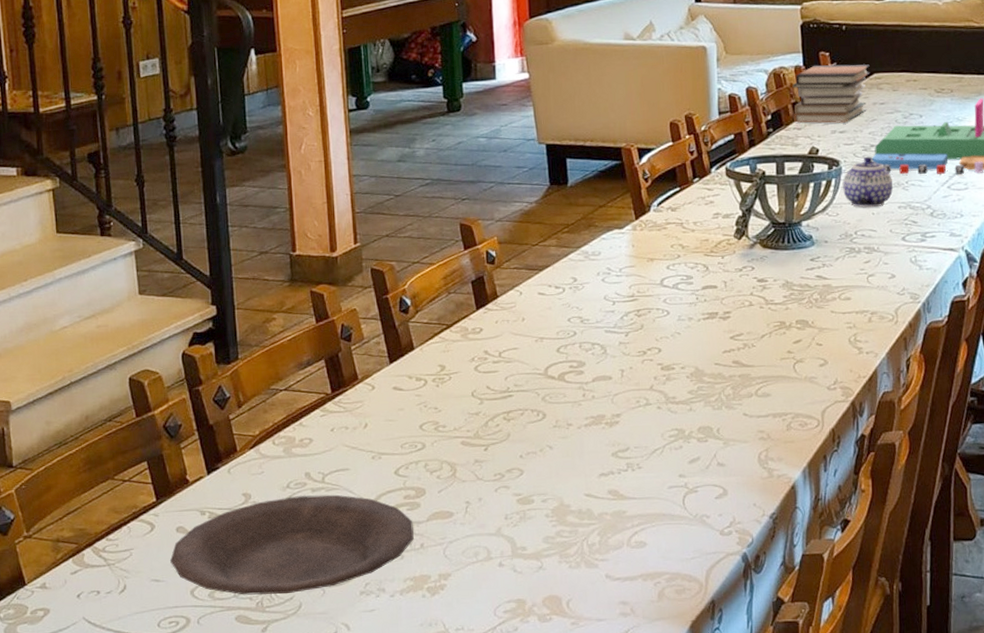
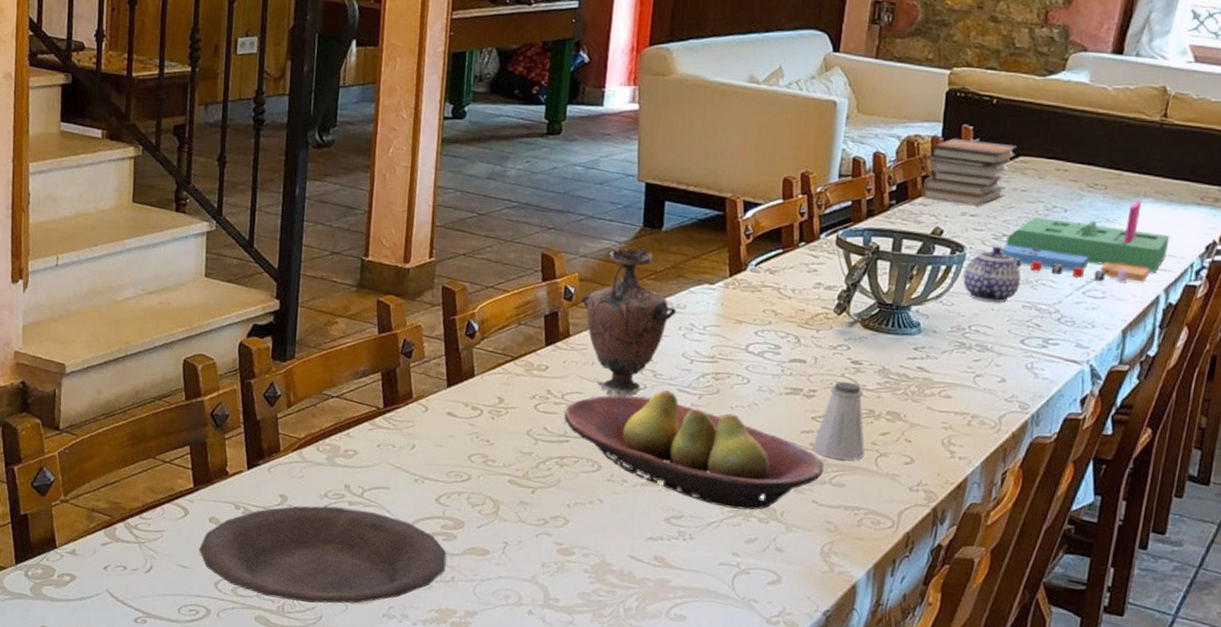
vase: none [503,205,592,348] -> present [581,248,676,398]
fruit bowl: none [504,334,749,434] -> present [564,390,824,510]
saltshaker: none [735,299,784,372] -> present [812,381,866,460]

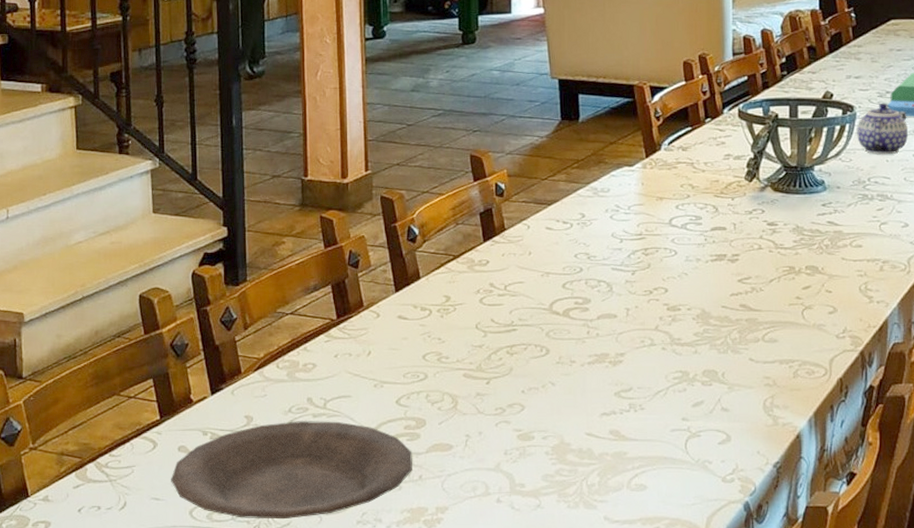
fruit bowl: present [564,390,824,510] -> none [509,271,755,375]
vase: present [581,248,676,398] -> none [512,140,601,283]
saltshaker: present [812,381,866,460] -> none [742,243,792,316]
book stack: present [921,137,1017,206] -> none [808,9,888,68]

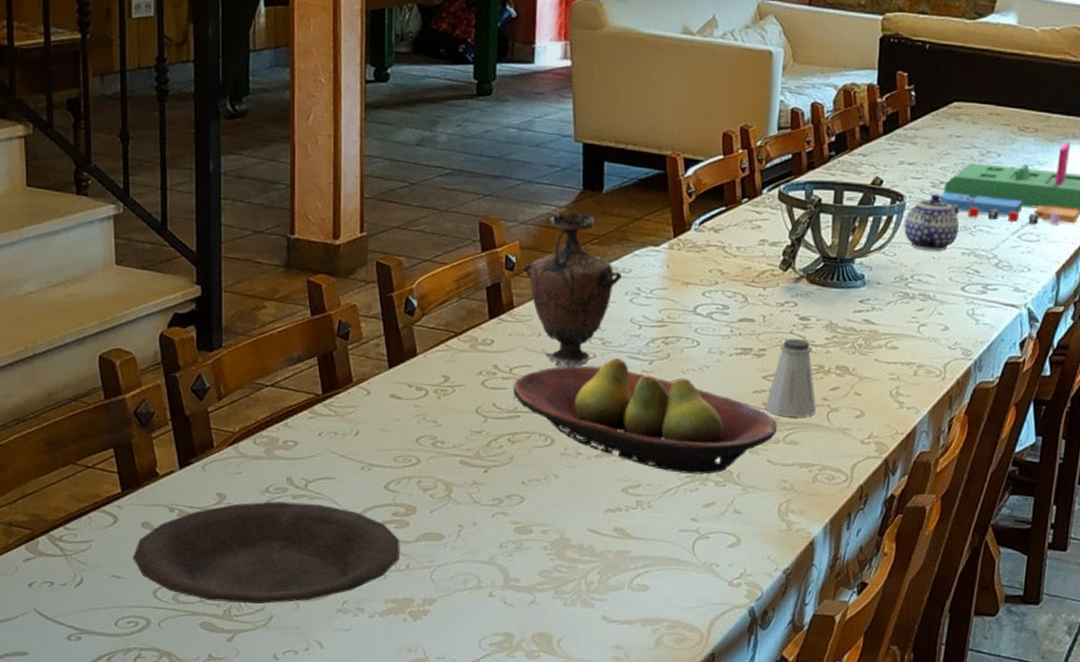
fruit bowl: none [509,271,755,375] -> present [513,358,777,474]
vase: none [512,140,601,283] -> present [524,212,622,368]
saltshaker: none [742,243,792,316] -> present [764,338,817,417]

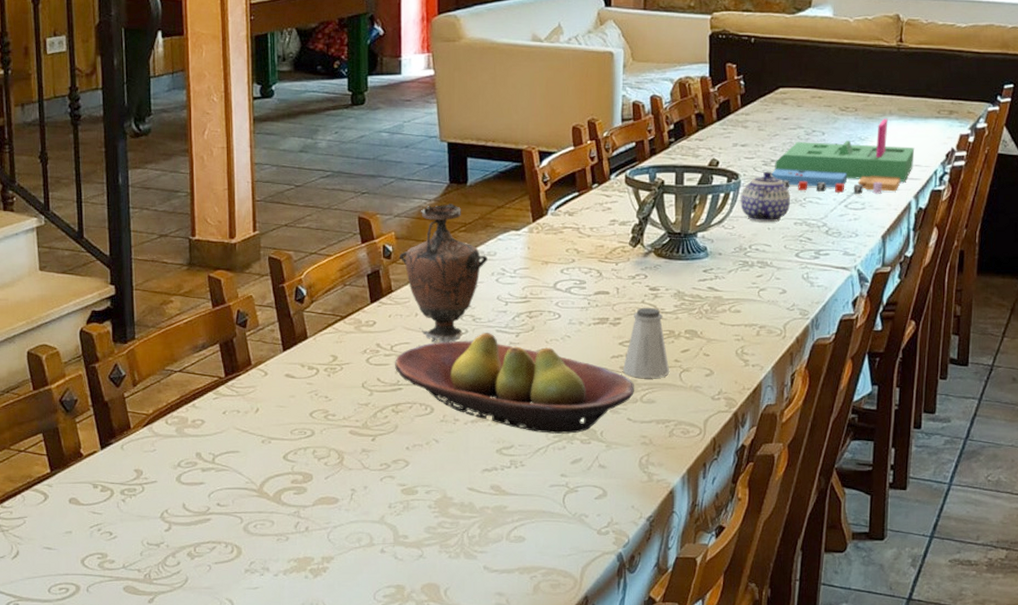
plate: present [133,501,400,604] -> none [62,475,299,568]

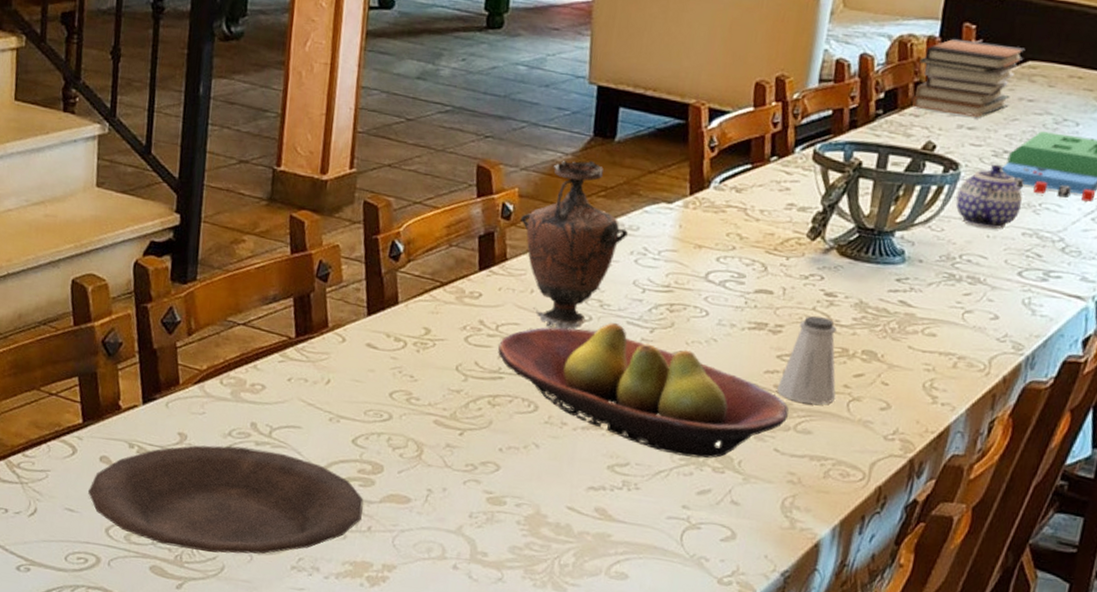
plate: none [62,475,299,568] -> present [88,445,364,554]
book stack: none [696,76,776,136] -> present [912,38,1026,117]

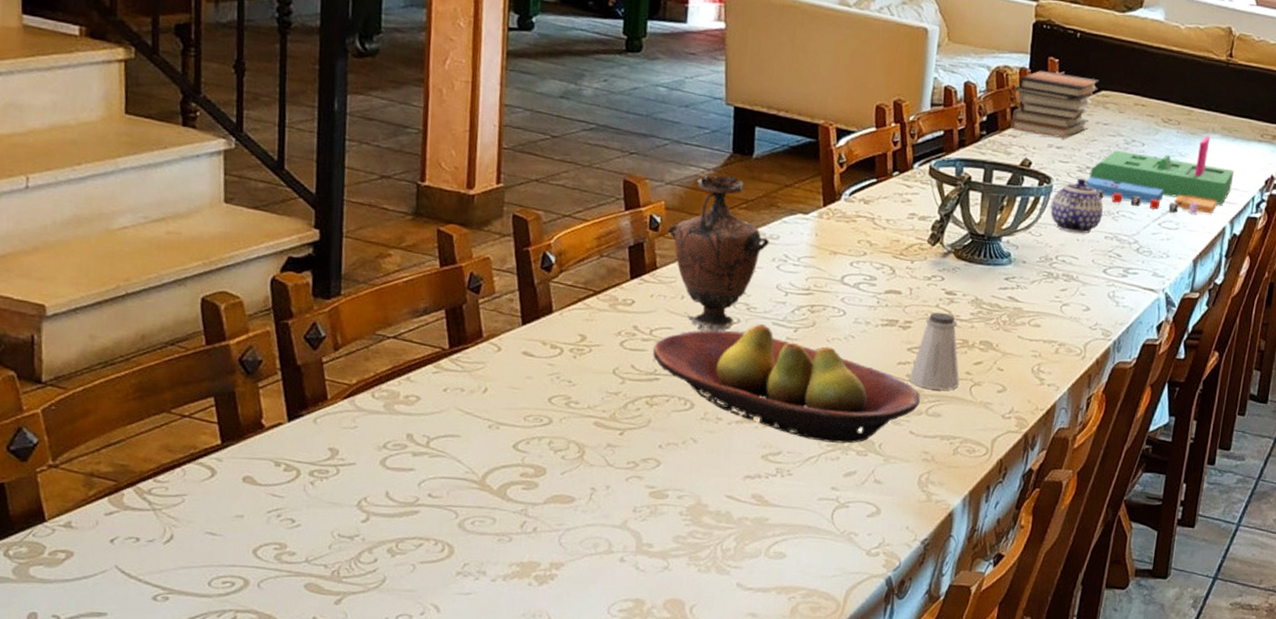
plate: present [88,445,364,554] -> none [231,458,528,565]

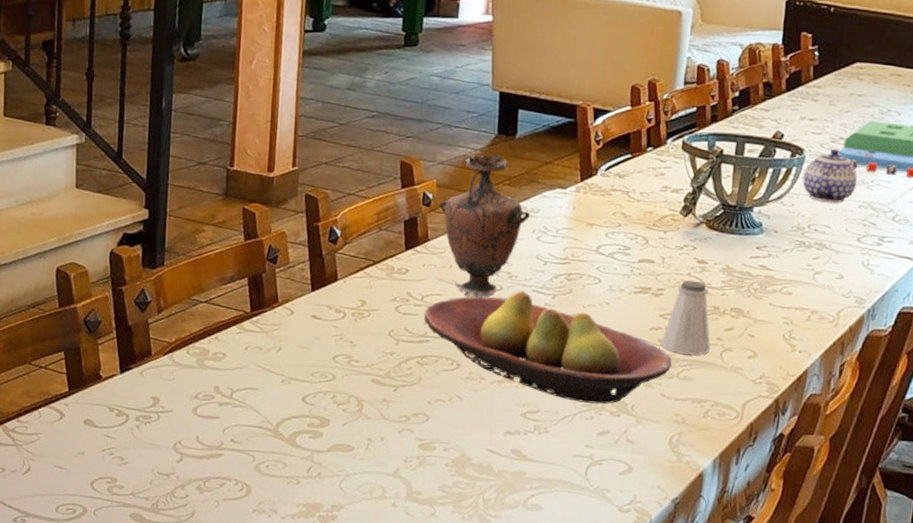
book stack: present [1010,70,1099,138] -> none [763,45,854,110]

